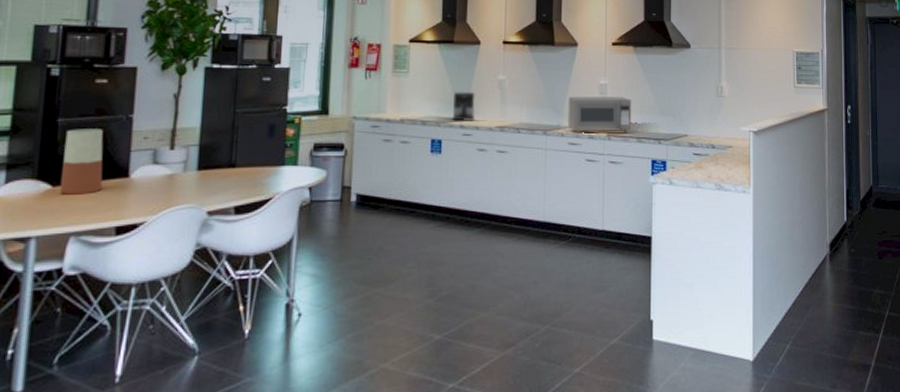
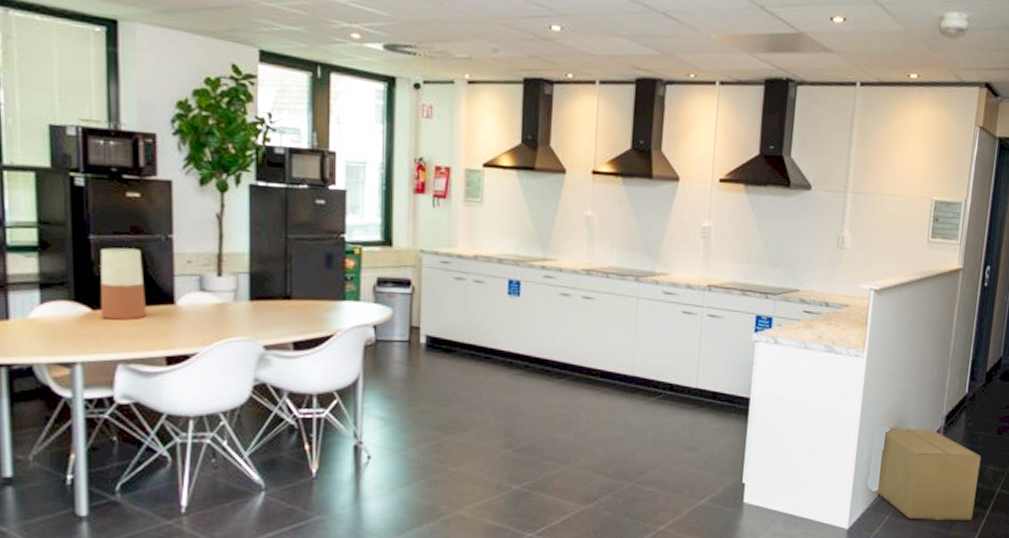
coffee maker: present [453,91,475,121] -> none [533,226,559,262]
microwave: present [568,96,632,133] -> none [663,239,739,283]
box: none [774,257,868,348] -> present [875,427,982,520]

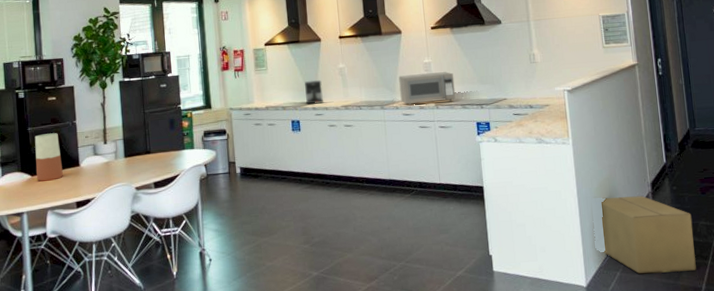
coffee maker: none [533,226,559,262] -> present [305,79,323,105]
microwave: none [663,239,739,283] -> present [399,72,456,106]

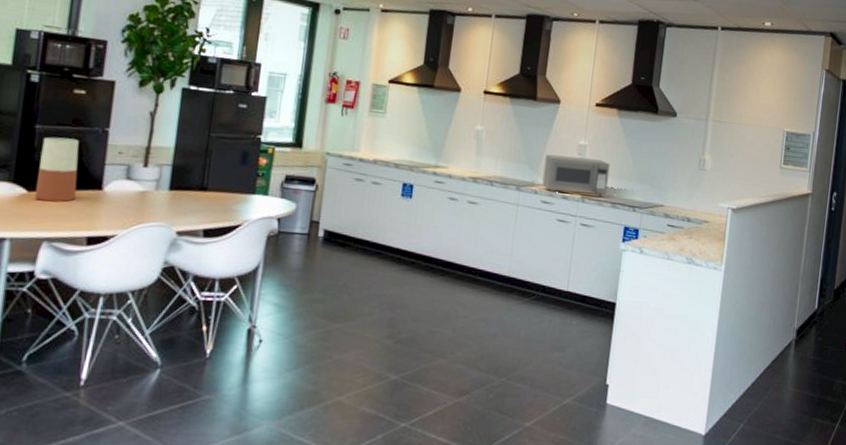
coffee maker: present [305,79,323,105] -> none [426,137,451,169]
box: present [600,195,697,274] -> none [731,337,831,432]

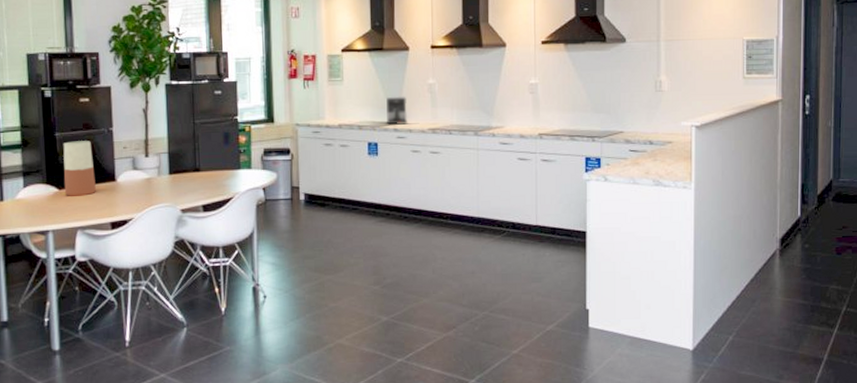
coffee maker: none [426,137,451,169] -> present [386,96,407,125]
microwave: present [542,154,611,196] -> none [498,96,564,133]

